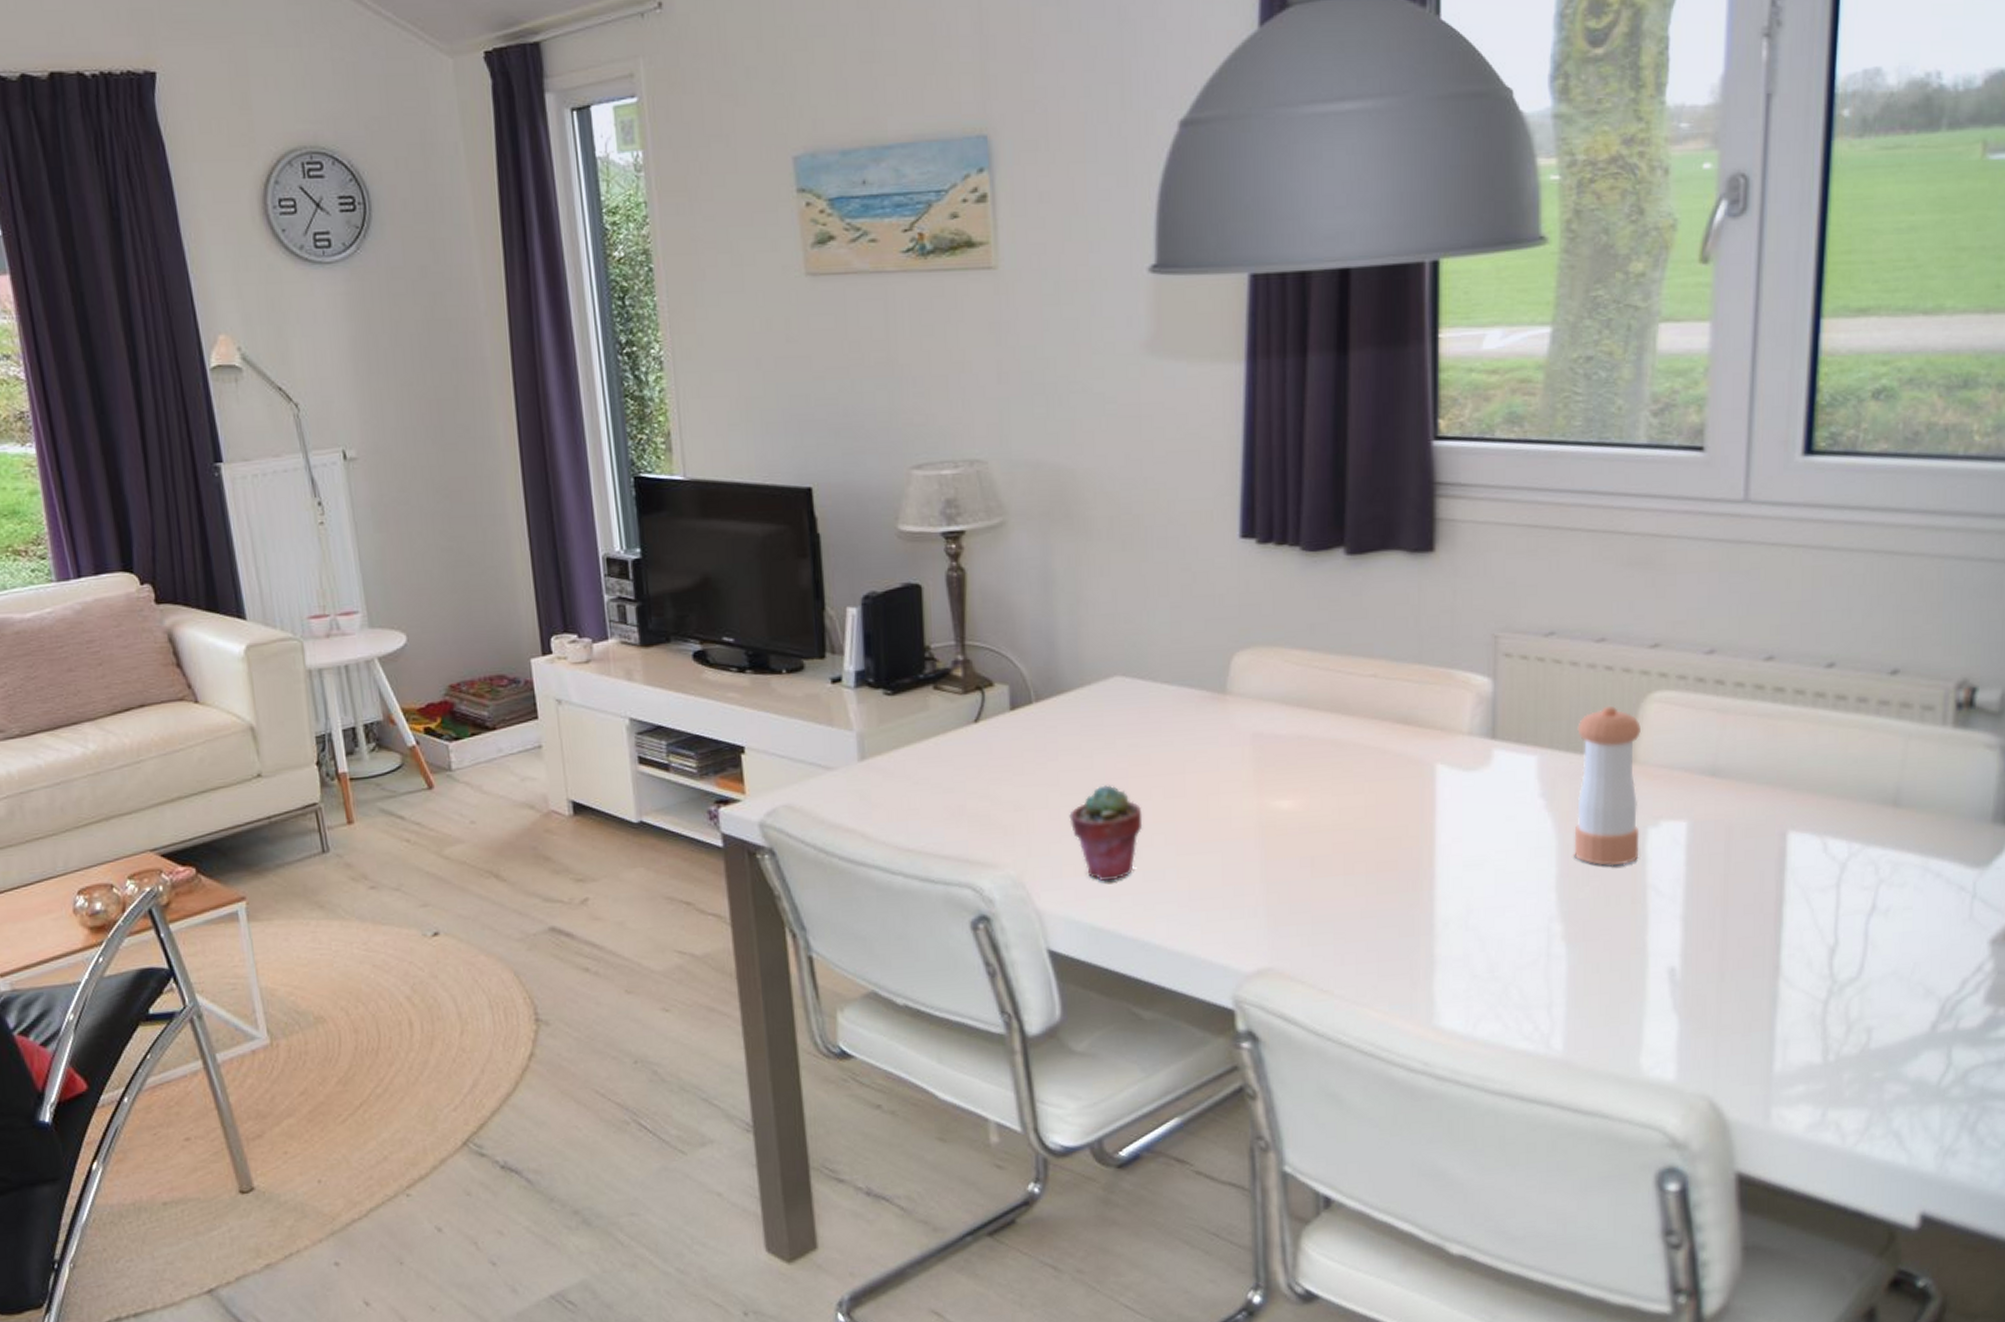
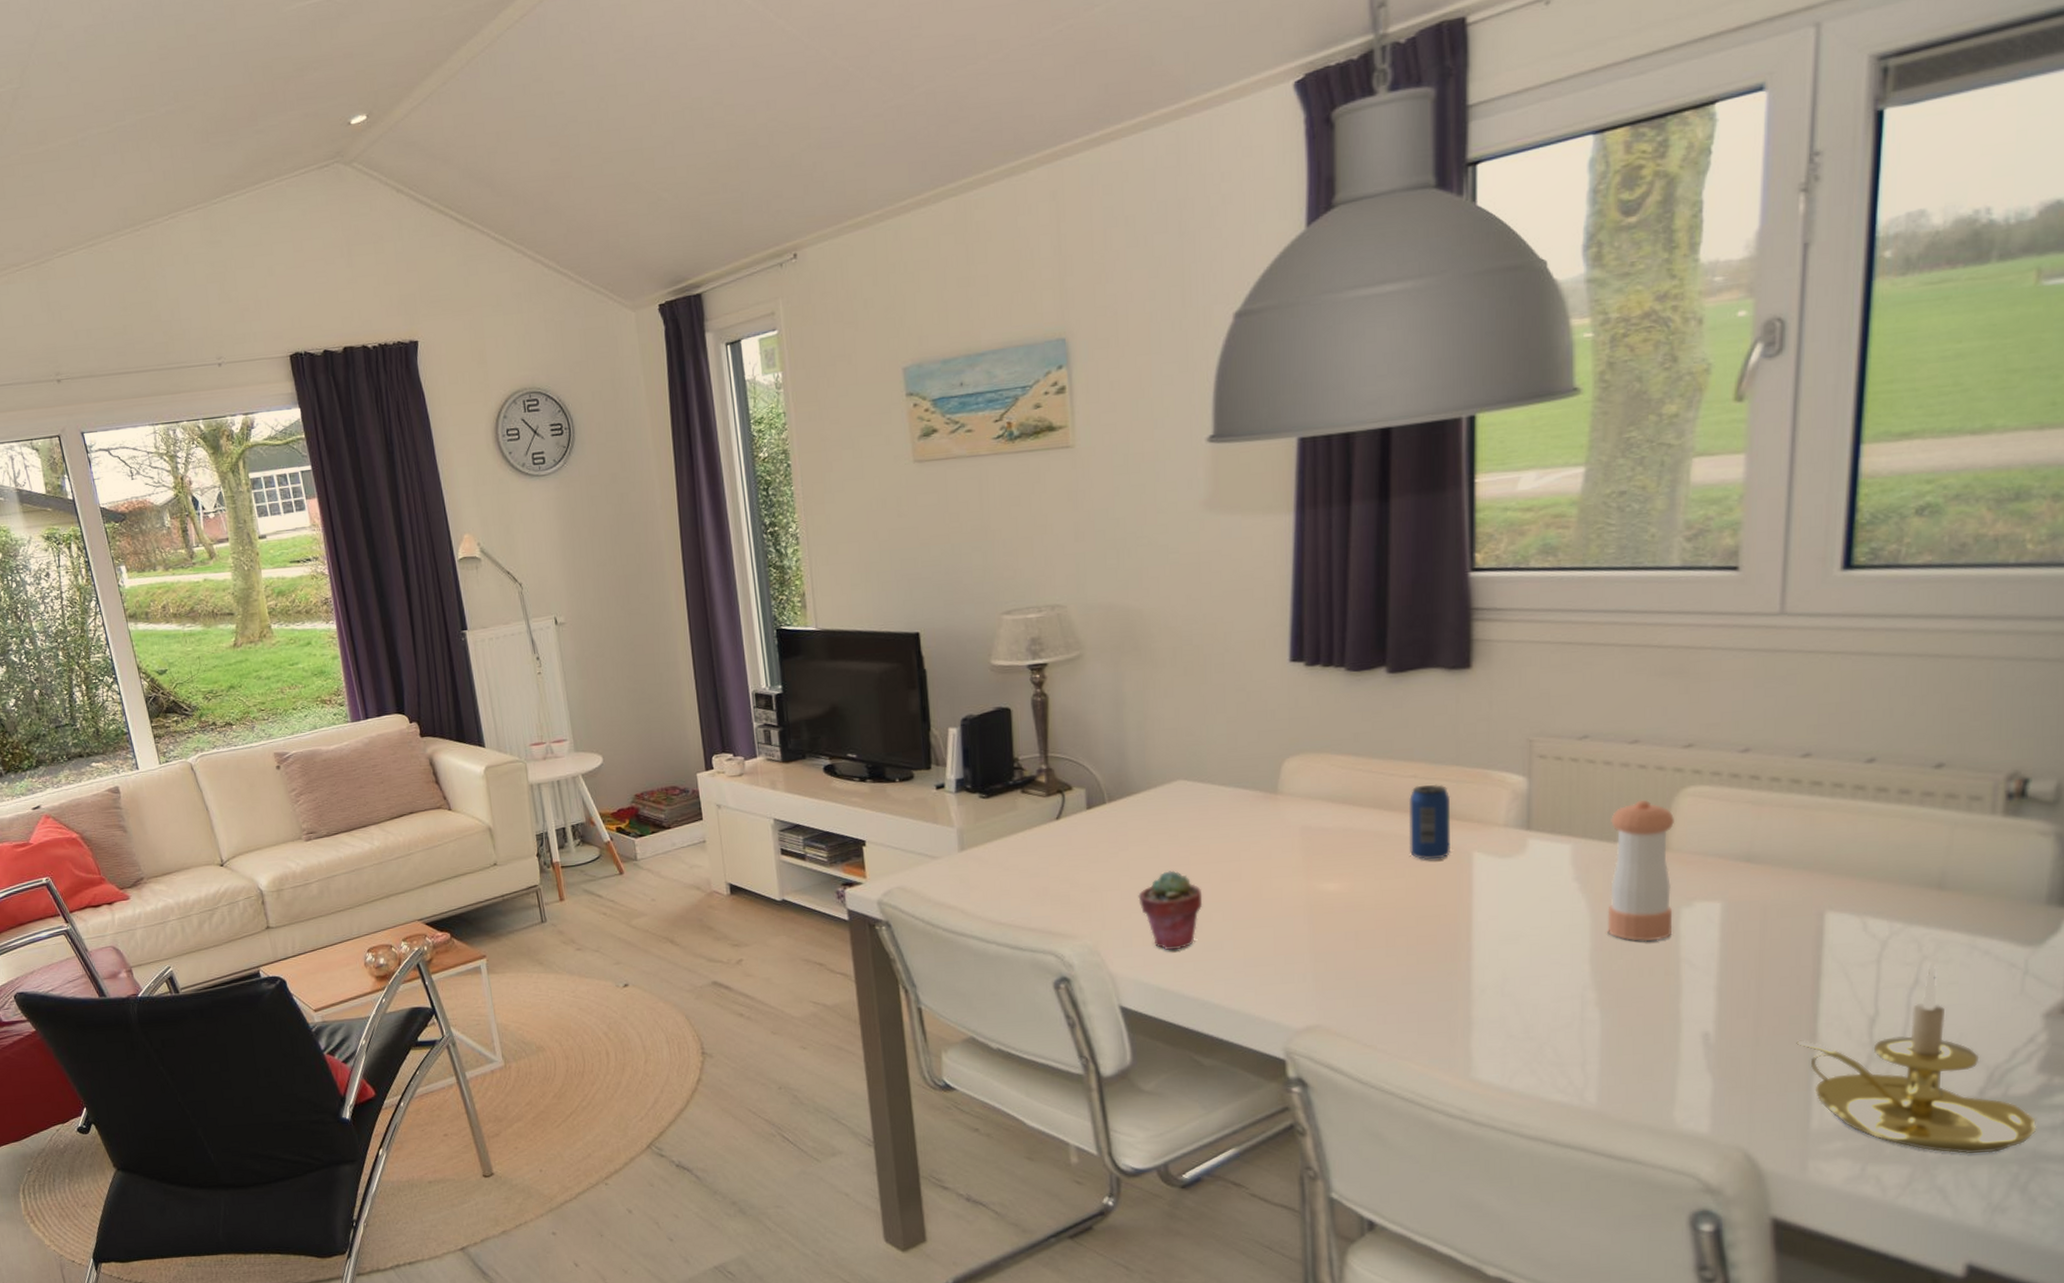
beverage can: none [1369,685,1412,773] -> present [1409,784,1450,860]
candle holder: none [1760,888,1984,1095] -> present [1796,964,2037,1154]

